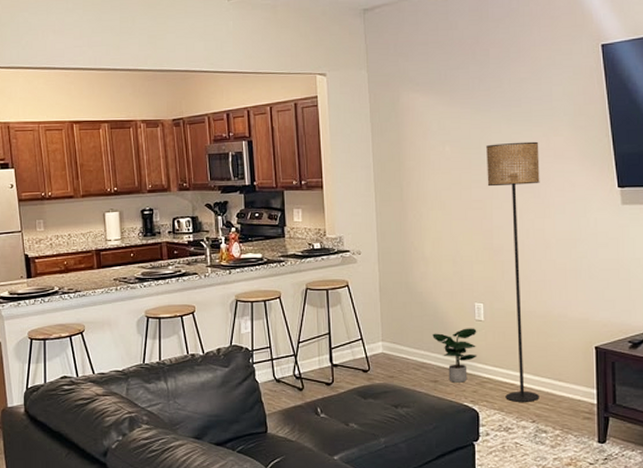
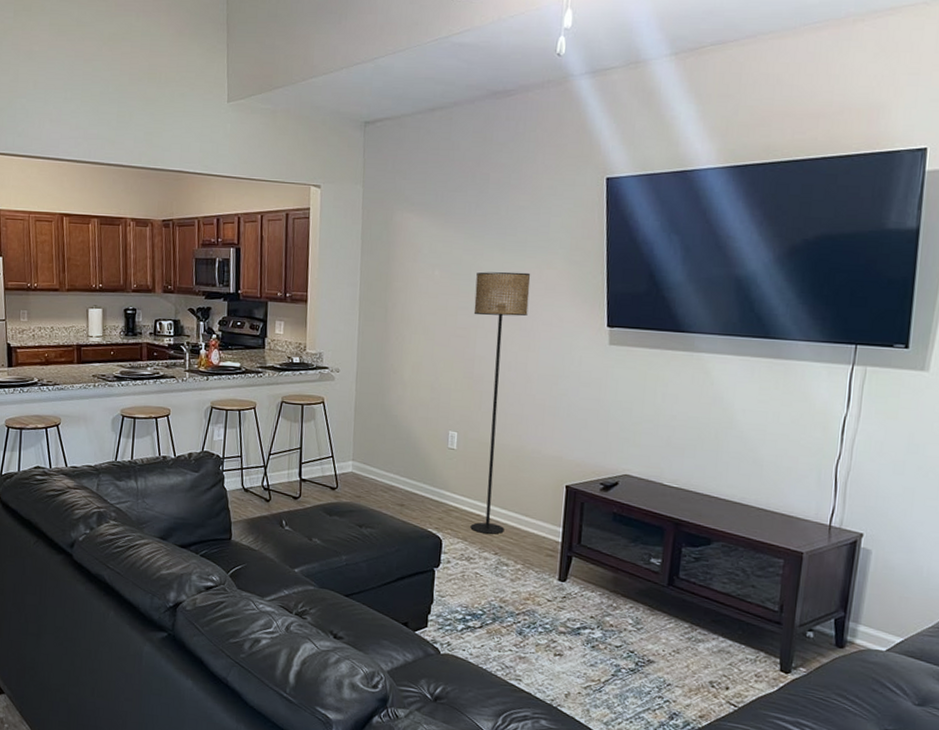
potted plant: present [432,328,477,383] -> none [403,455,449,509]

